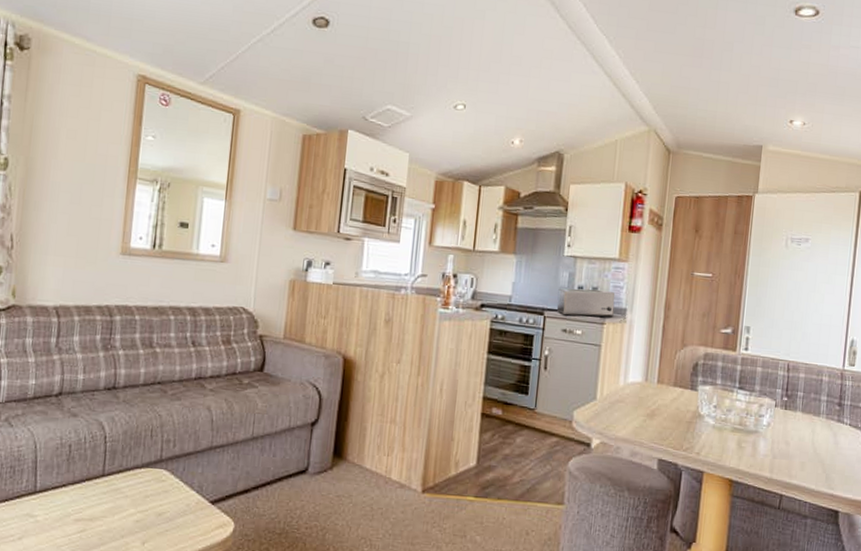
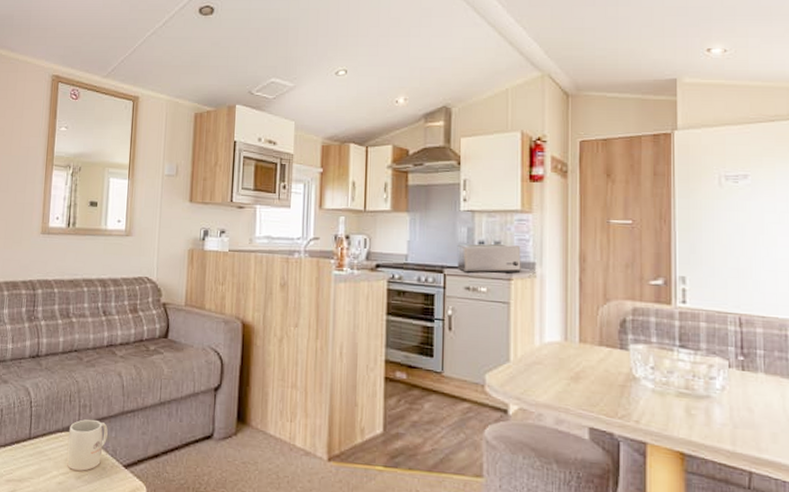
mug: none [146,454,194,508] -> present [66,419,108,471]

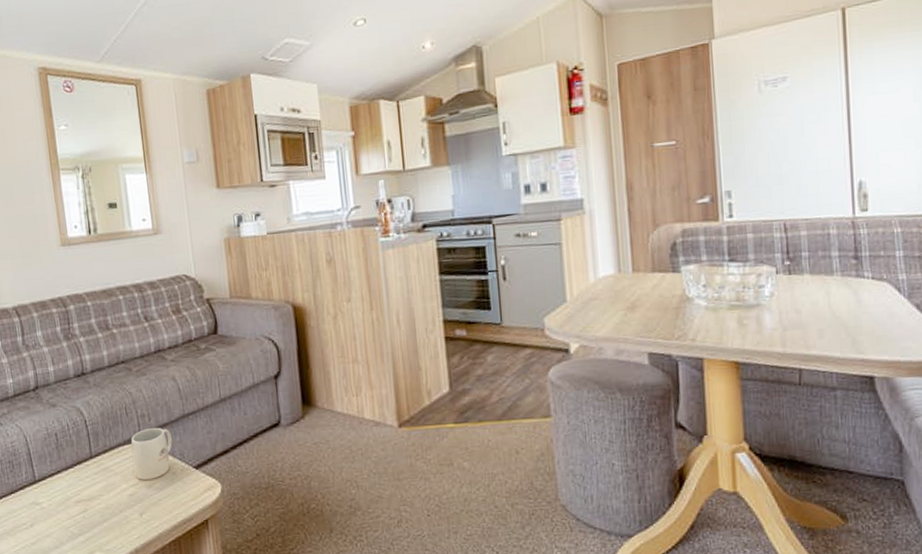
toaster: present [457,243,521,274] -> none [503,183,570,221]

